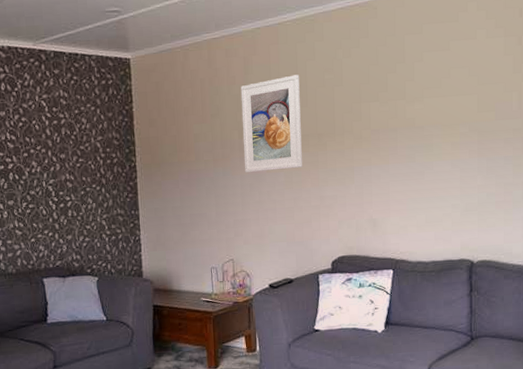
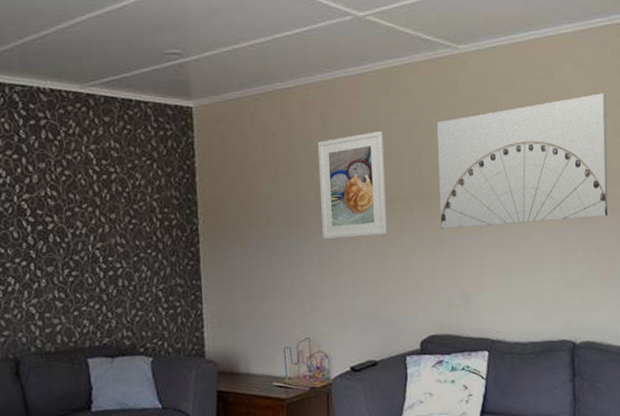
wall art: none [349,32,507,161] -> present [437,93,609,229]

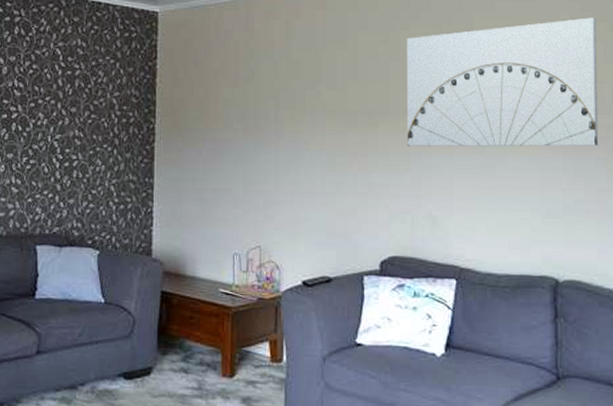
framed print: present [317,131,387,239] -> none [279,44,348,148]

